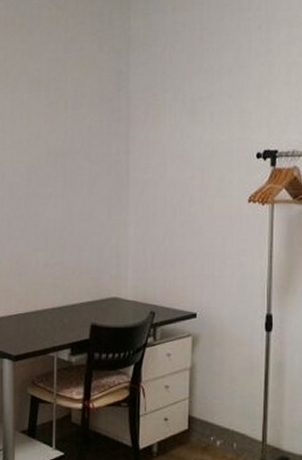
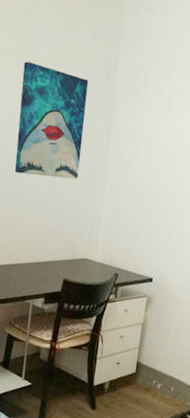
wall art: none [23,81,98,207] -> present [15,62,89,179]

